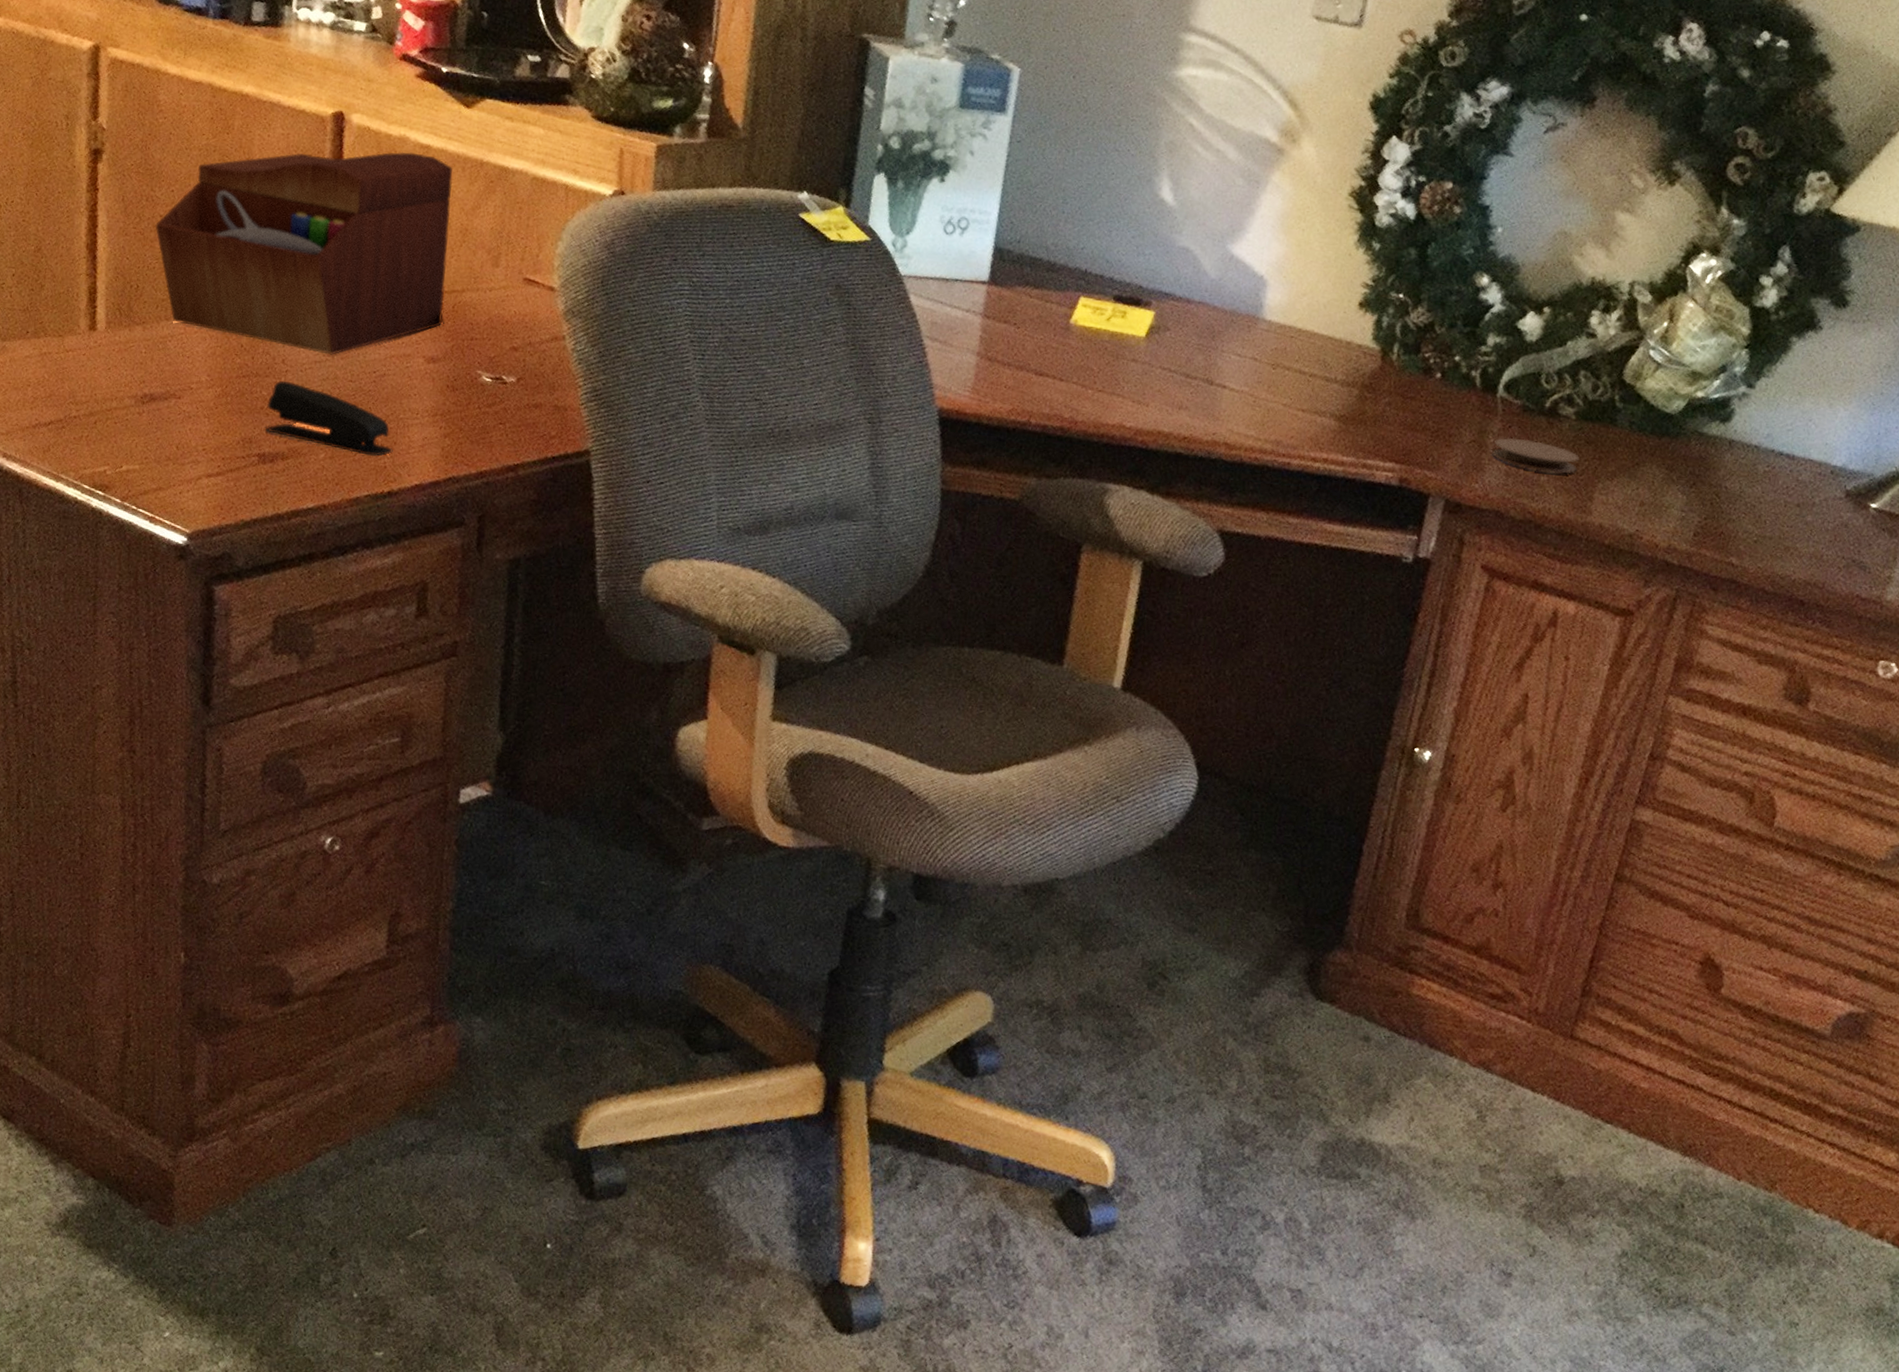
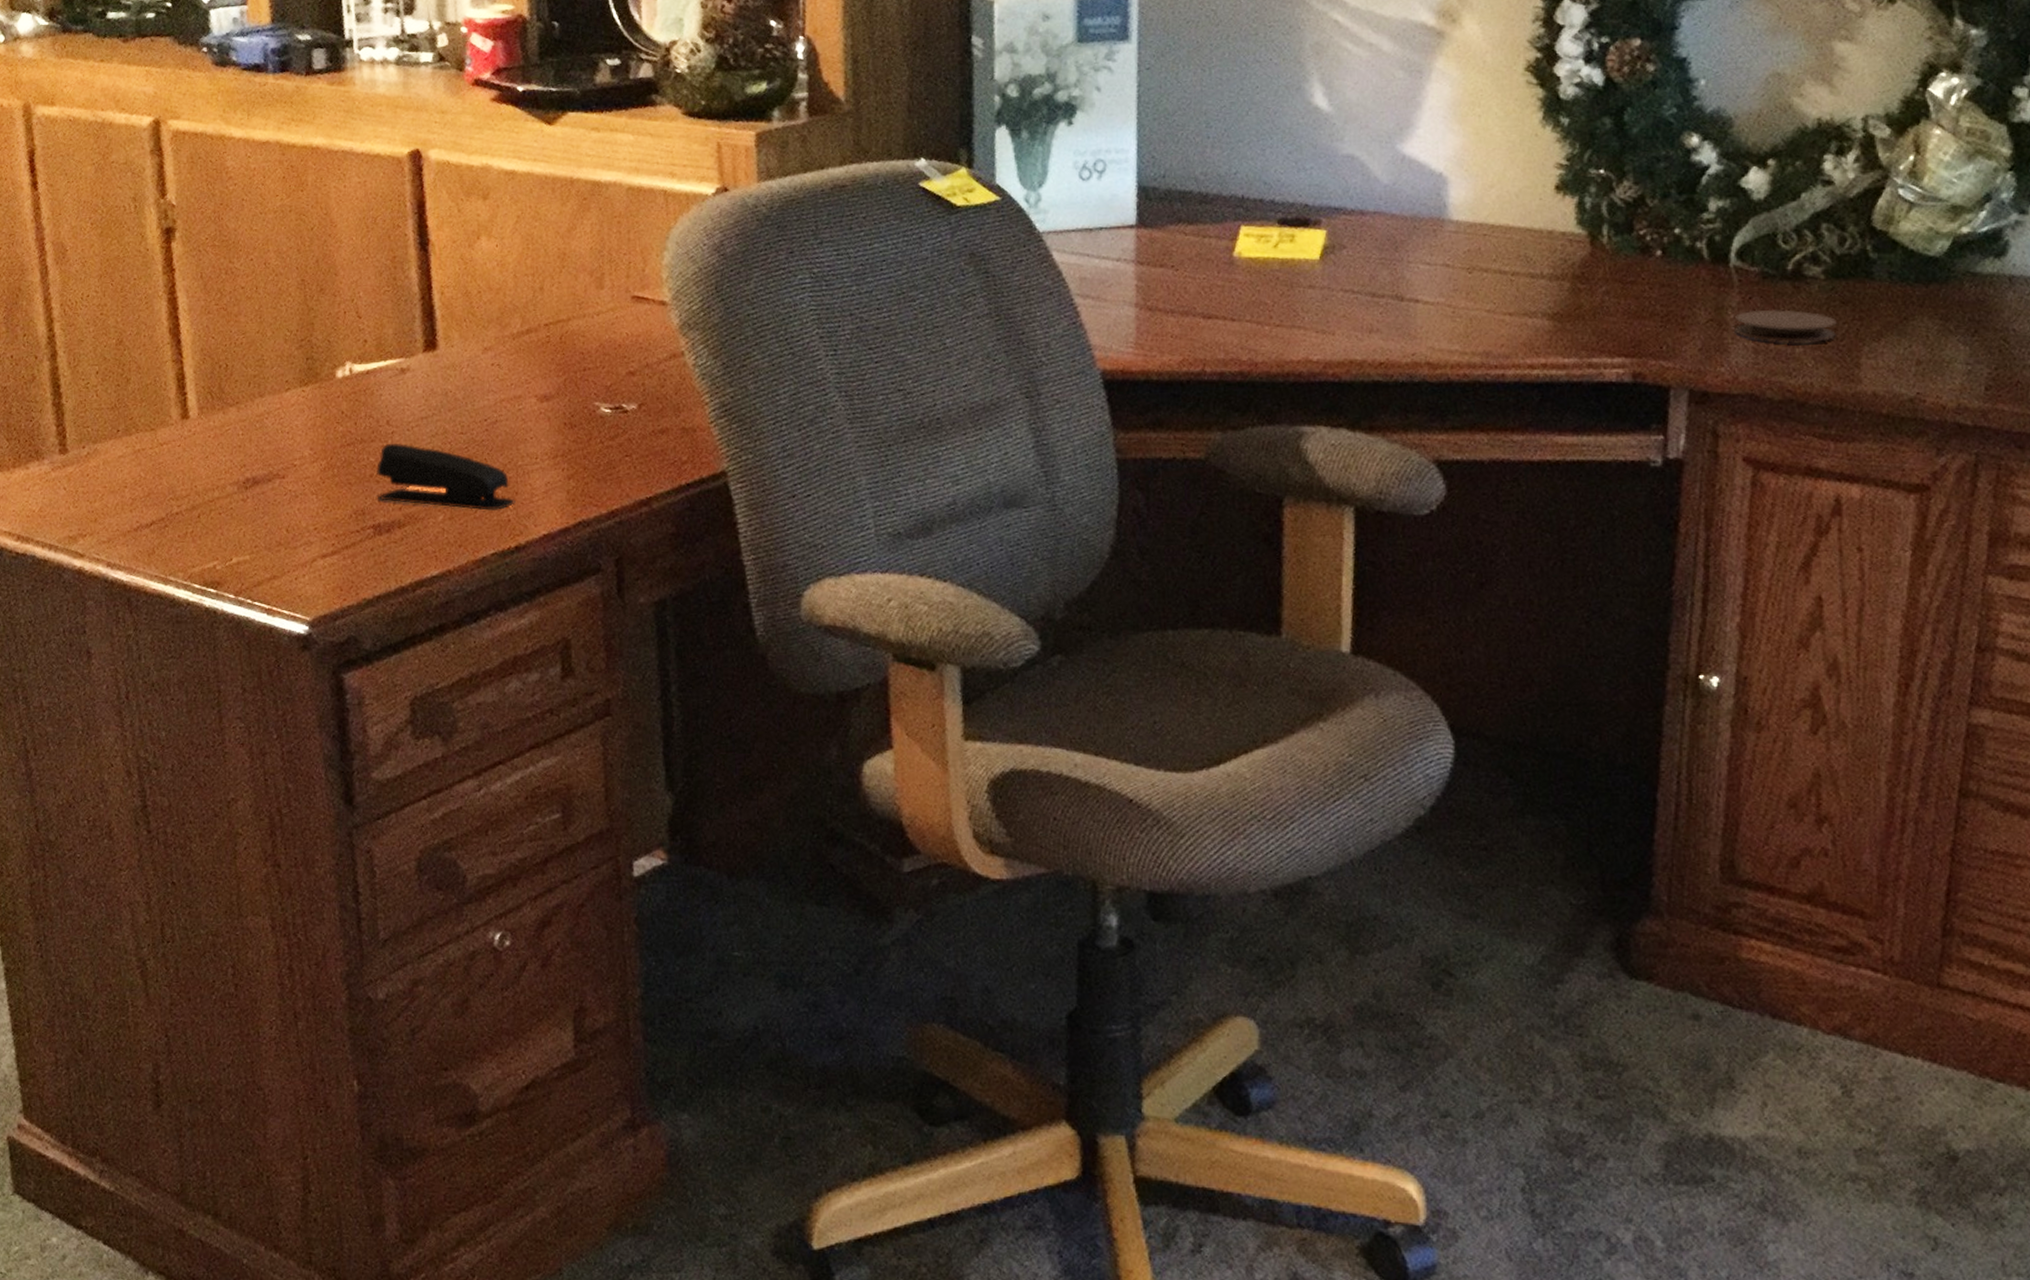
sewing box: present [155,151,453,355] -> none [238,181,551,409]

